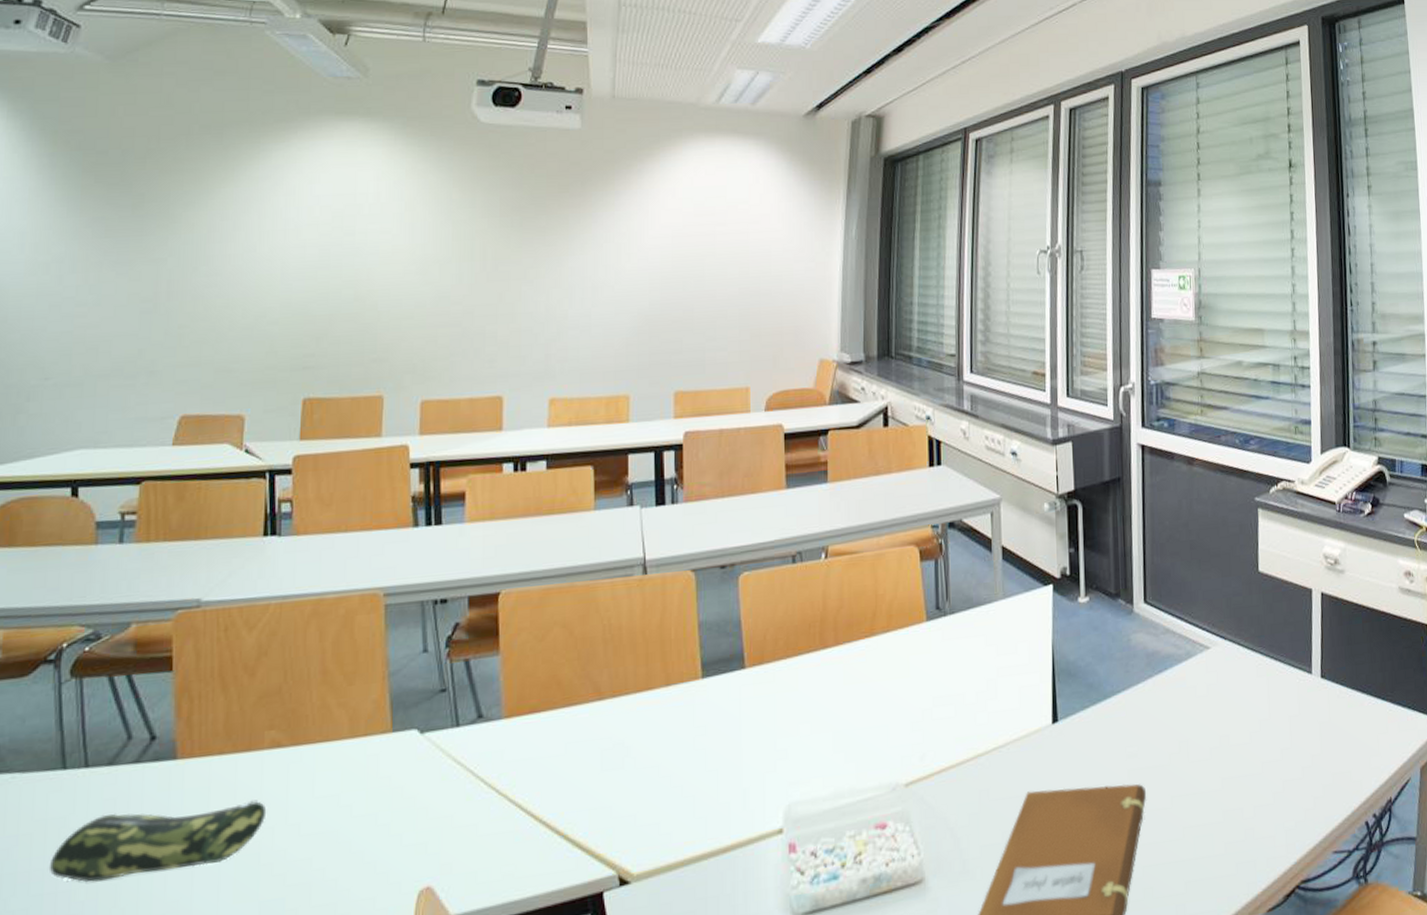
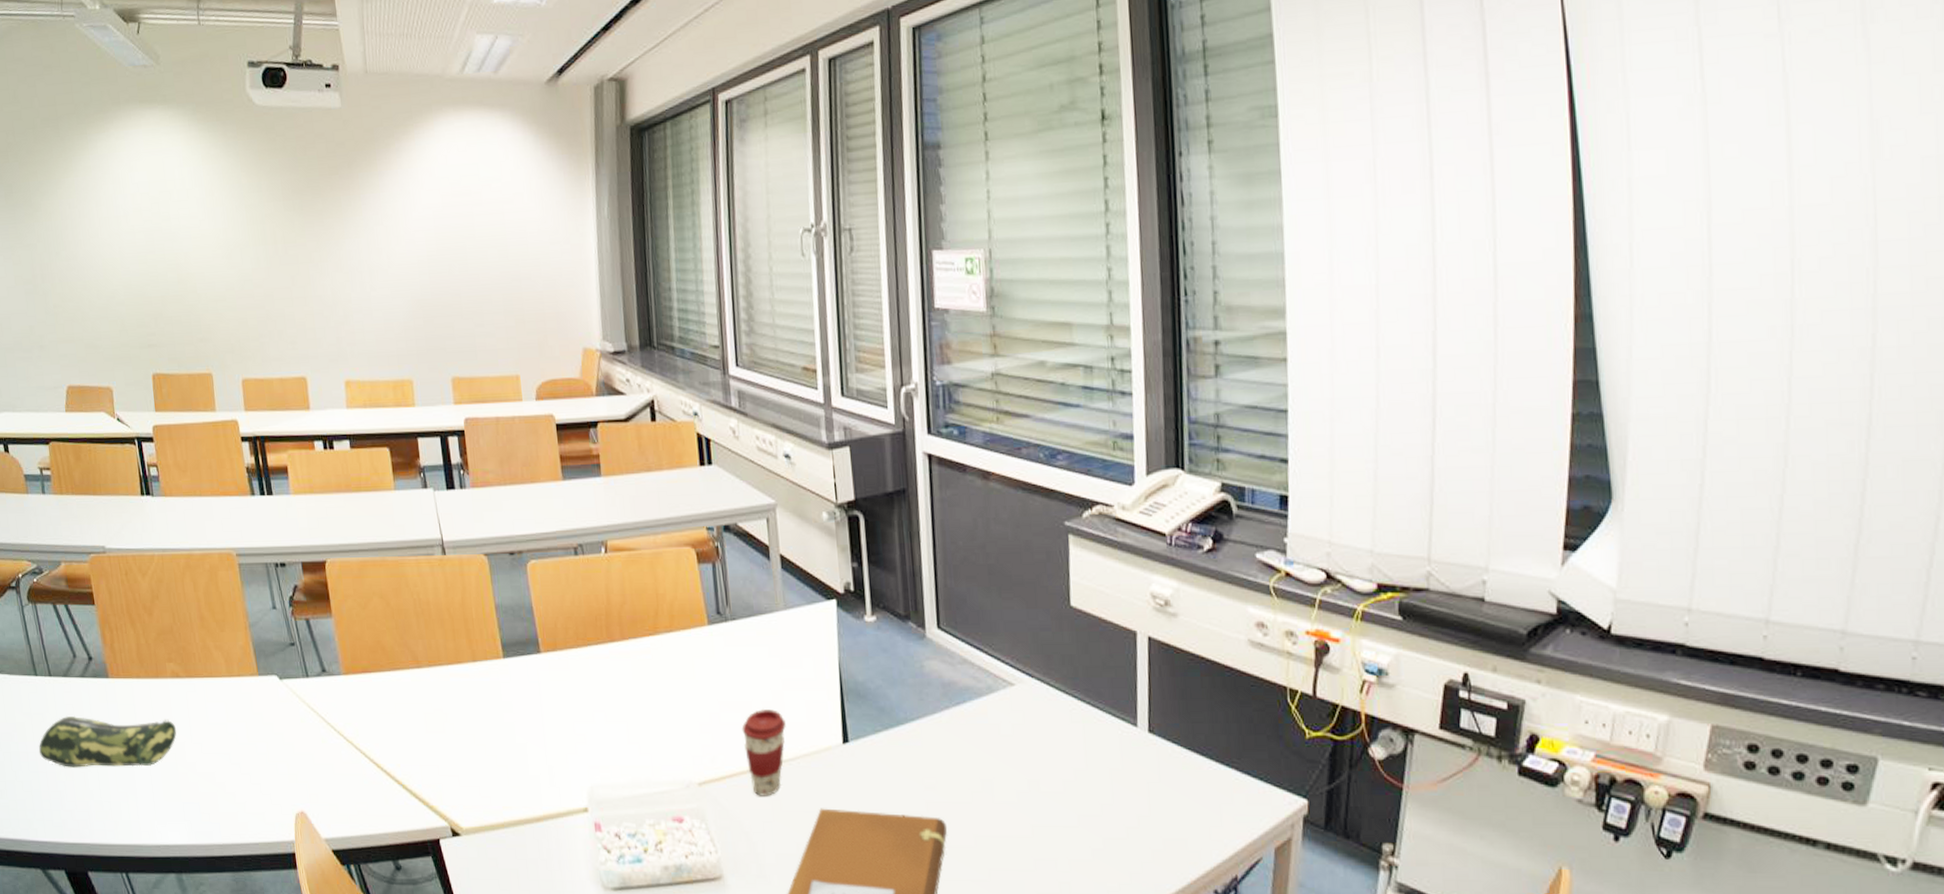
coffee cup: none [953,698,998,789] -> present [741,708,786,796]

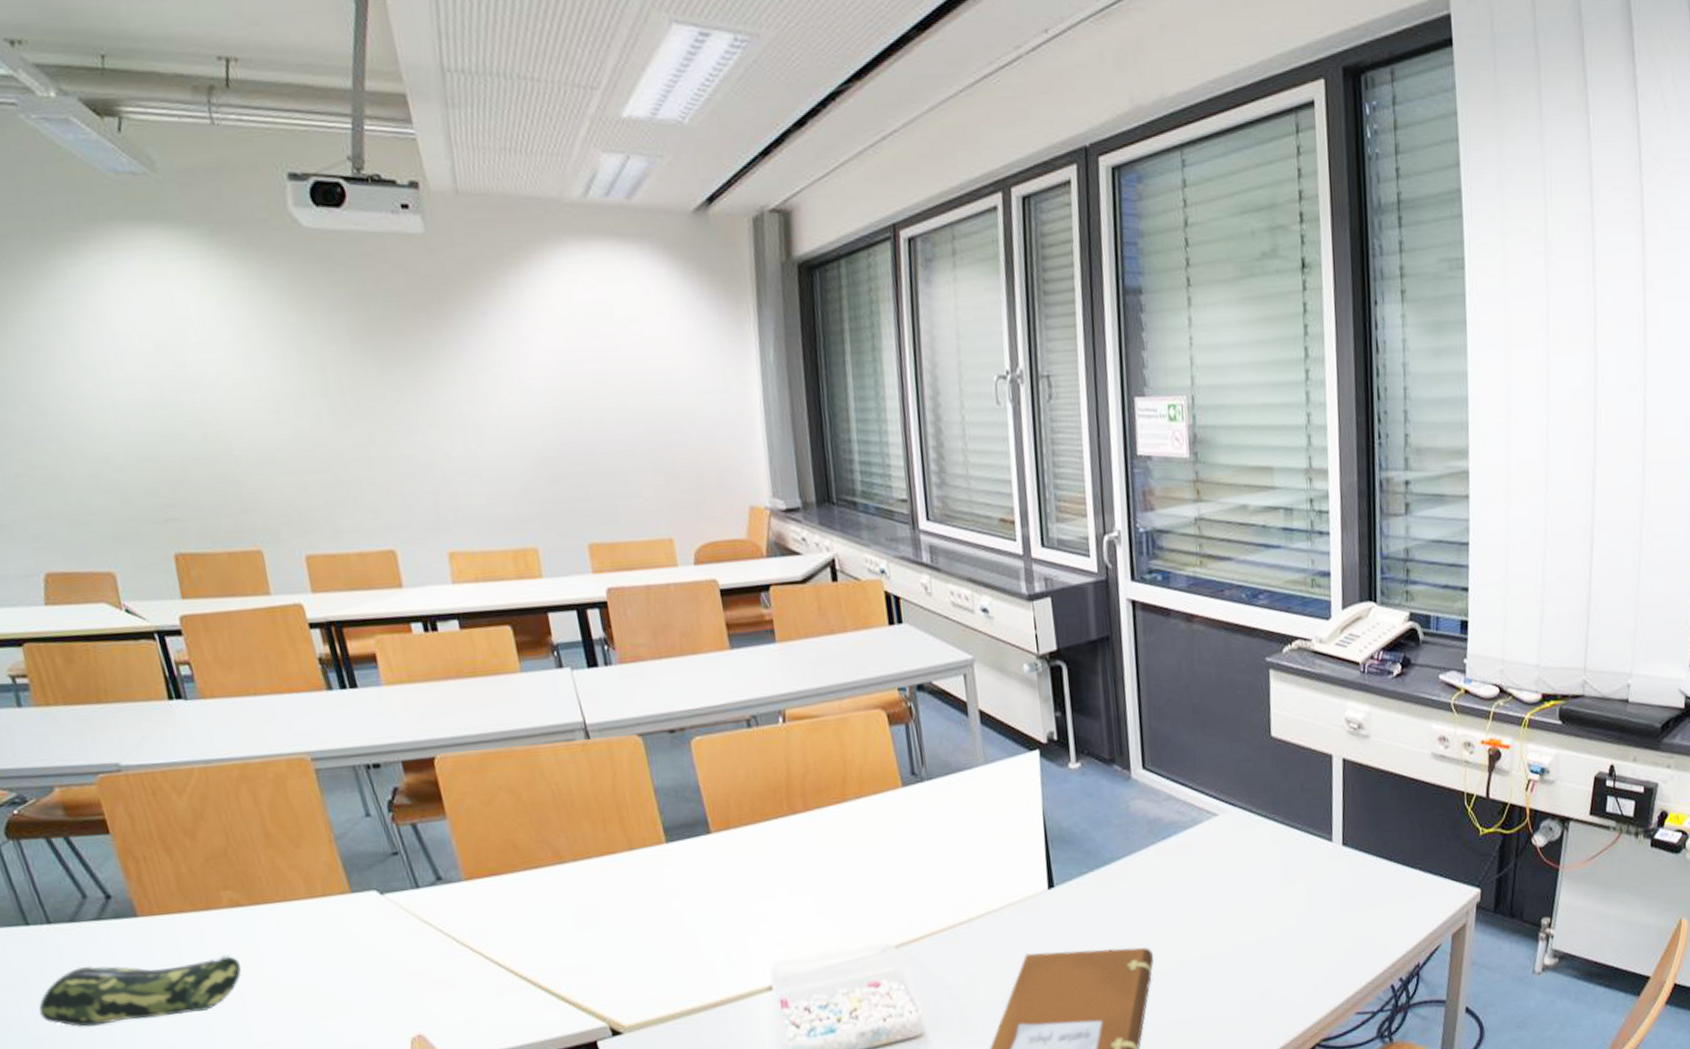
coffee cup: present [741,708,786,796] -> none [941,864,989,951]

